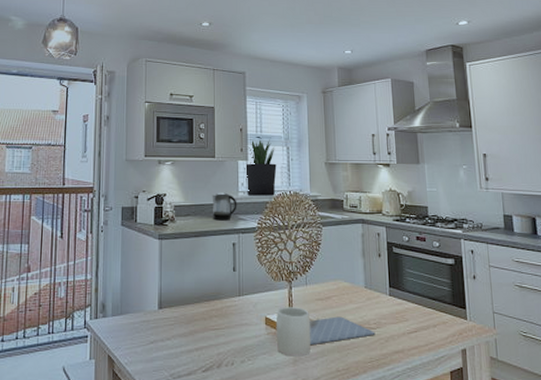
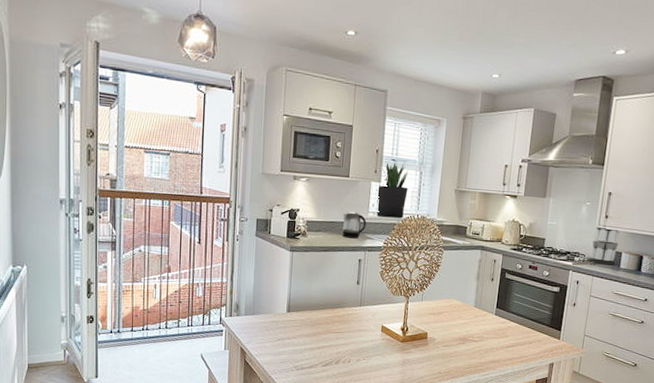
mug: present [275,307,311,357] -> none [389,318,422,360]
placemat: present [309,316,376,346] -> none [418,329,477,352]
spice rack: none [478,190,507,230] -> present [588,226,620,266]

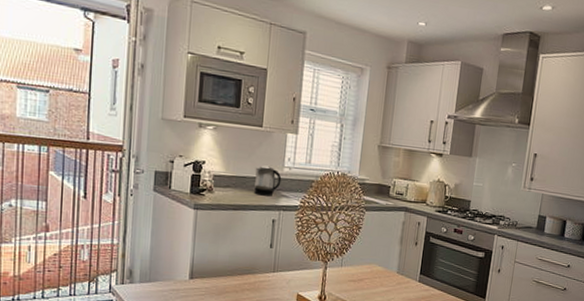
planter: present [376,161,409,219] -> none [292,111,329,175]
spice rack: present [588,226,620,266] -> none [513,189,545,230]

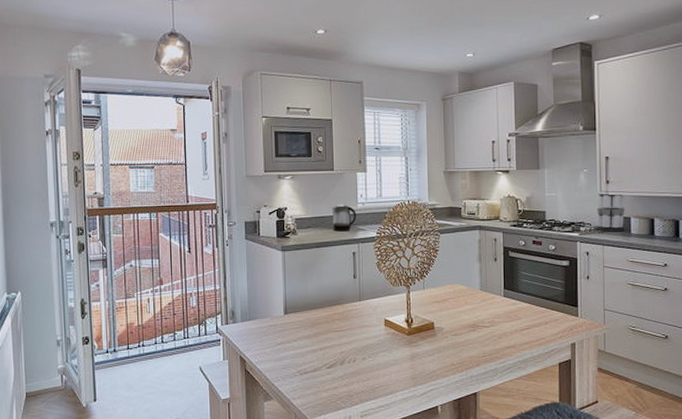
spice rack: none [513,189,545,230] -> present [595,193,625,232]

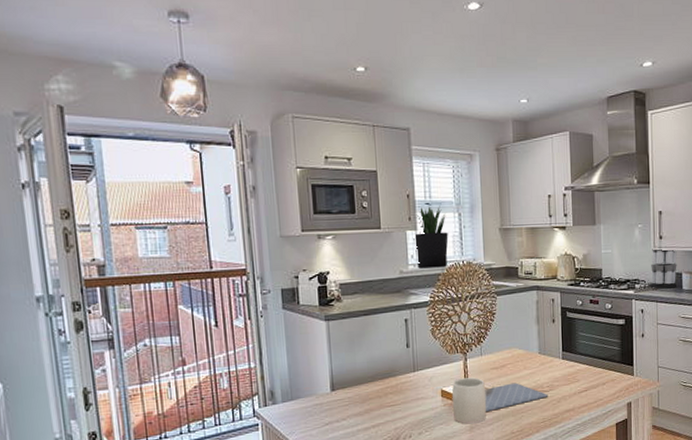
kettle: present [331,204,357,232] -> none [380,266,408,297]
planter: none [363,150,395,207] -> present [413,205,449,269]
mug: none [394,309,428,353] -> present [451,377,487,424]
placemat: none [426,317,489,344] -> present [485,383,548,413]

